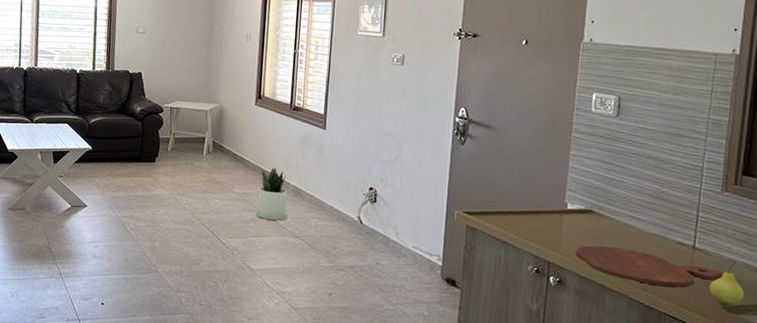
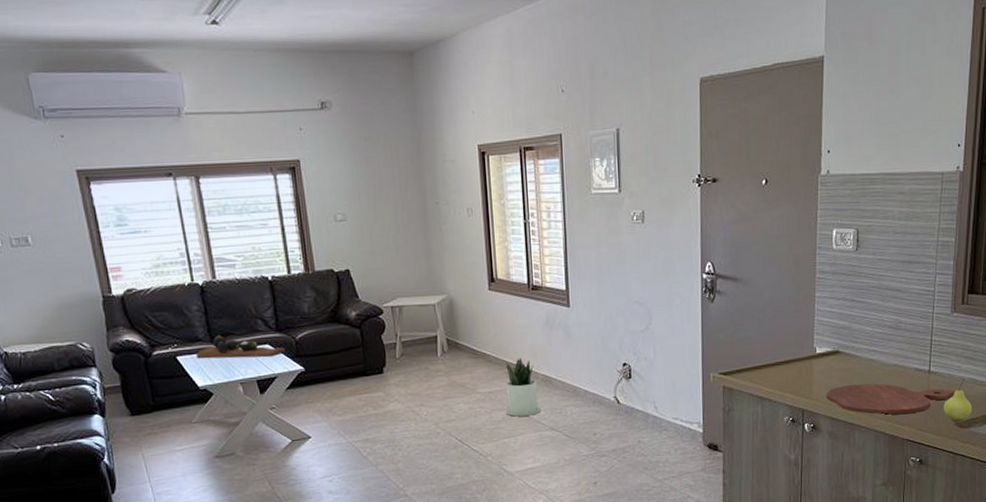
decorative tray: none [11,110,80,135] -> present [196,335,286,360]

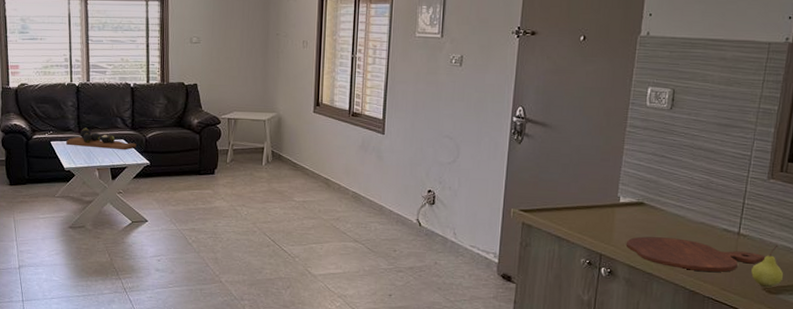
planter: present [505,358,541,417] -> none [316,174,348,227]

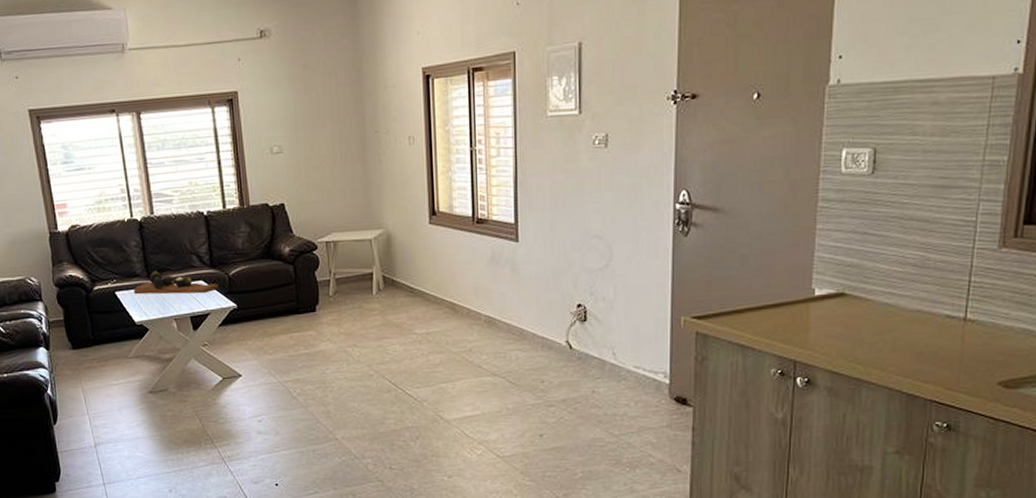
cutting board: present [625,236,766,272] -> none [825,332,1000,370]
fruit: present [751,245,784,288] -> none [983,328,1024,382]

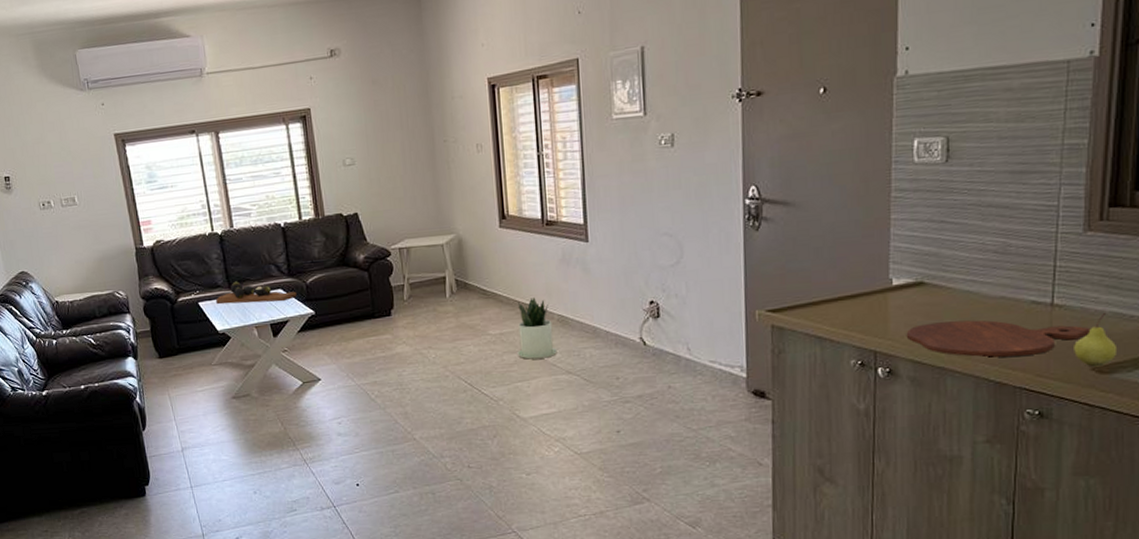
planter: none [443,297,483,360] -> present [517,297,557,360]
cutting board: none [825,332,1000,370] -> present [906,320,1091,358]
fruit: none [983,328,1024,382] -> present [1074,312,1118,367]

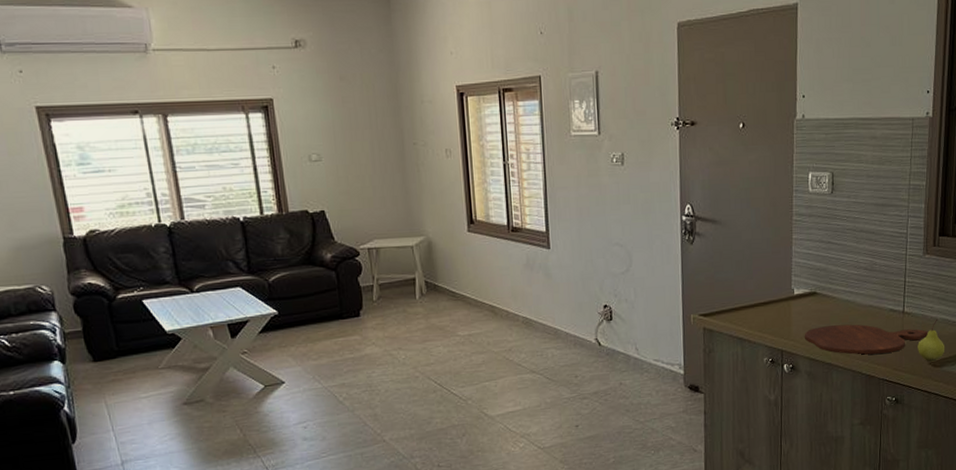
decorative tray: present [216,281,297,305] -> none [164,277,258,303]
planter: present [517,297,557,360] -> none [485,300,522,360]

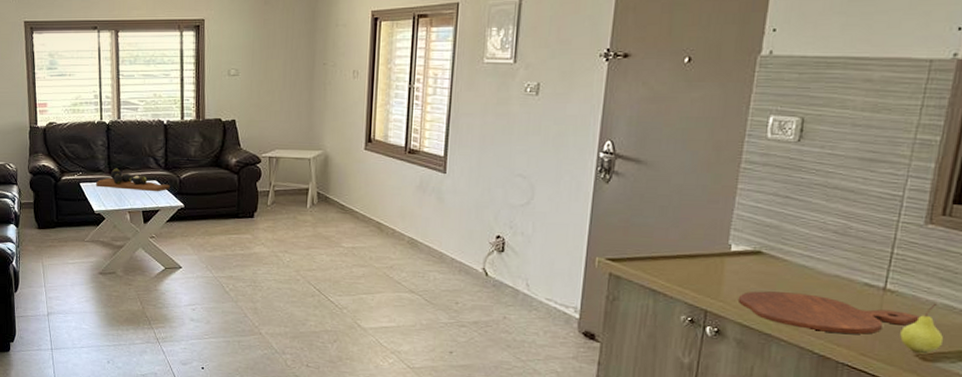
decorative tray: none [164,277,258,303] -> present [96,168,170,192]

